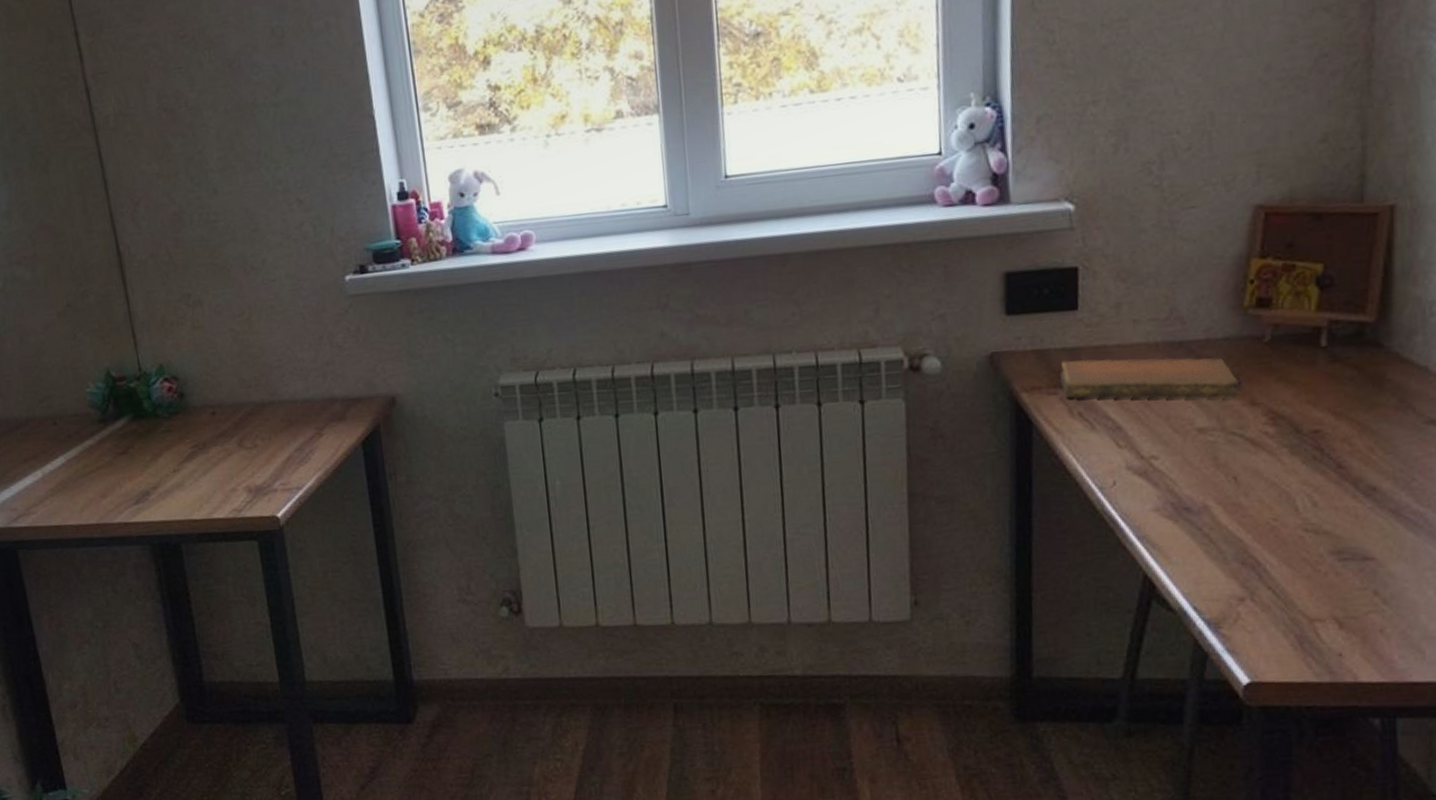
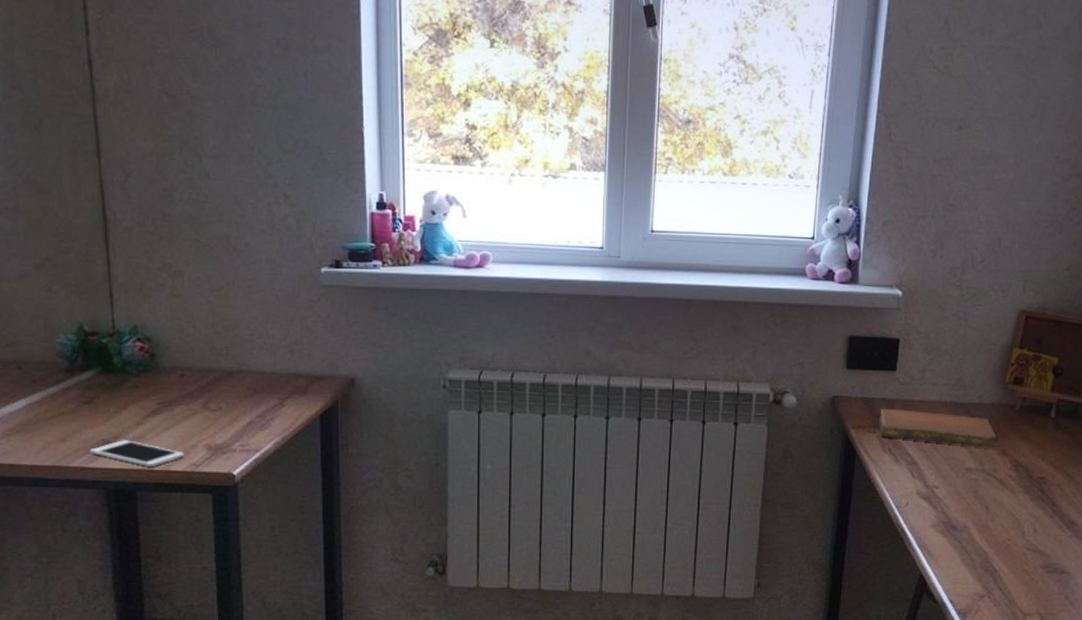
cell phone: none [130,489,226,517] -> present [89,440,185,468]

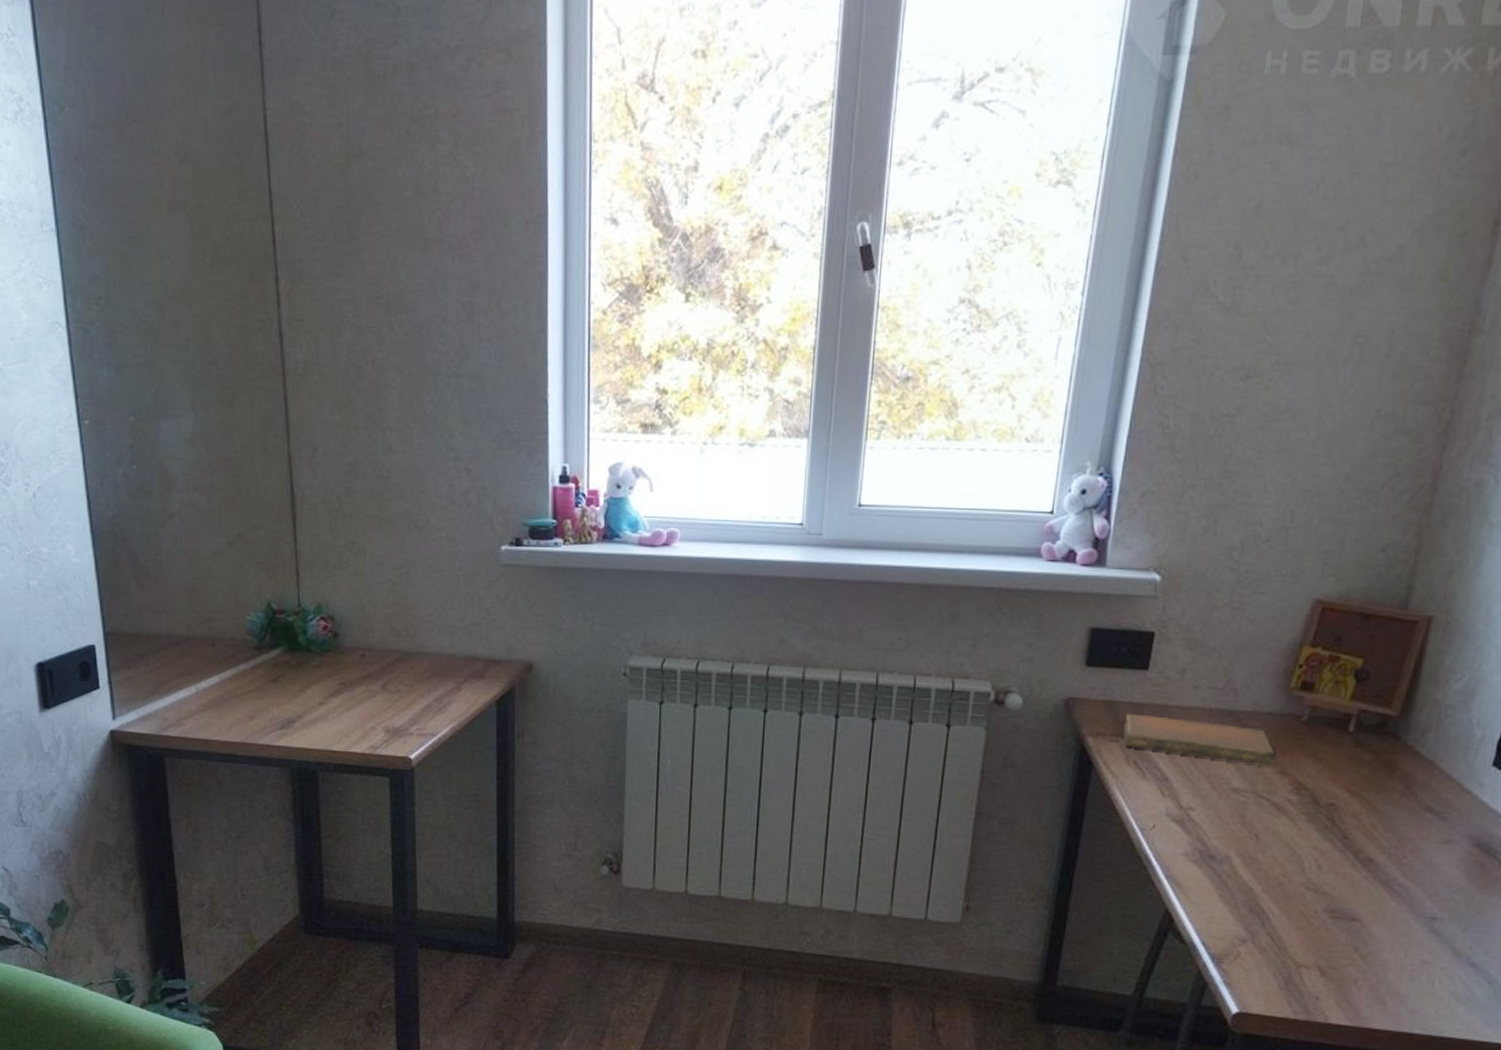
cell phone: present [89,440,185,468] -> none [275,719,364,748]

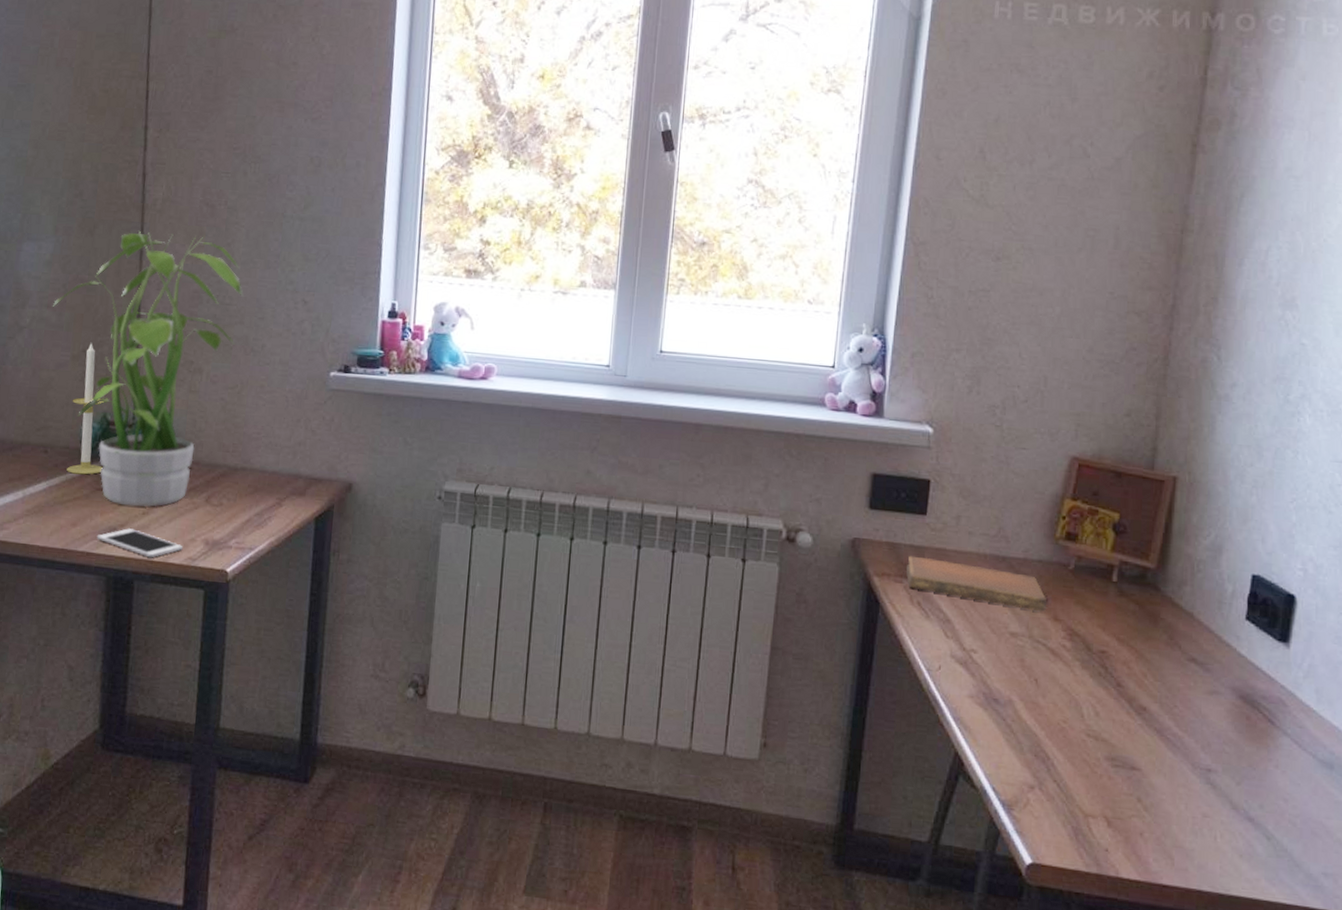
potted plant: none [200,401,402,697] -> present [52,231,244,507]
candle: none [233,526,273,667] -> present [67,342,104,475]
cell phone: none [275,719,364,748] -> present [96,528,183,558]

